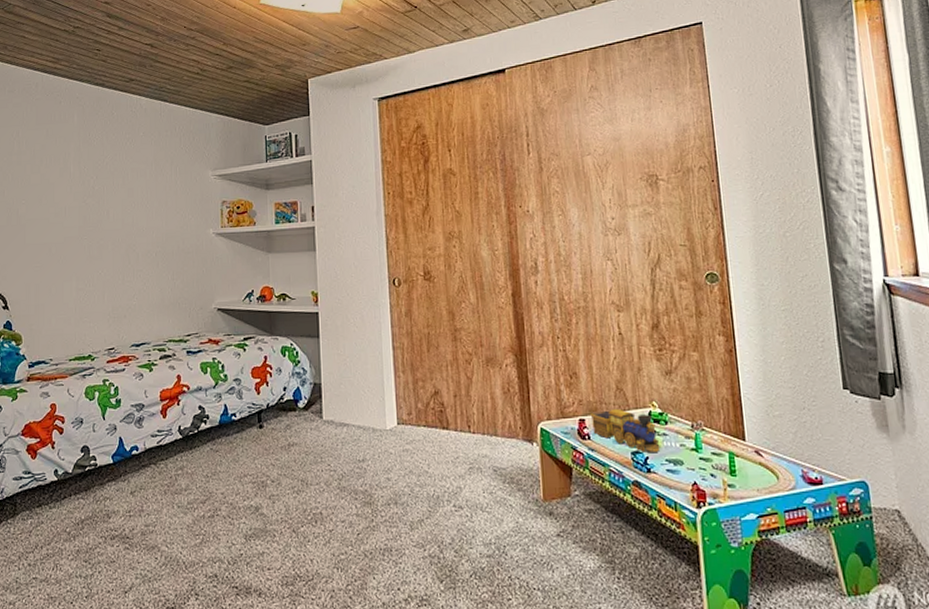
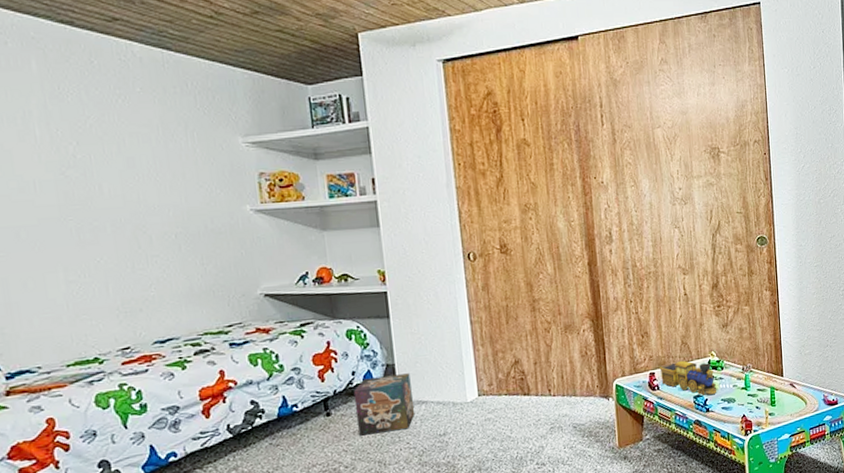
toy box: none [283,394,337,452] -> present [353,373,415,436]

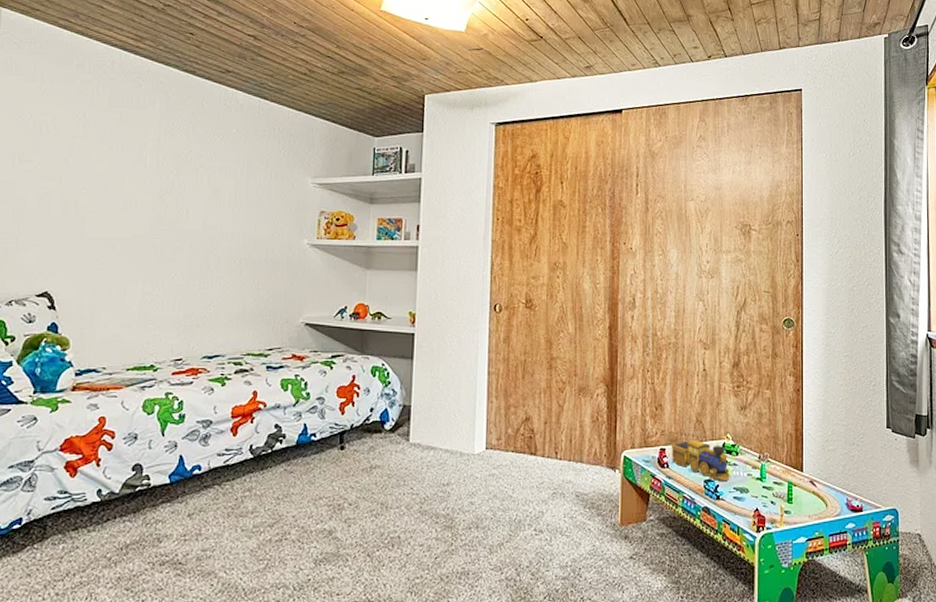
toy box: present [353,373,415,436] -> none [367,417,424,474]

